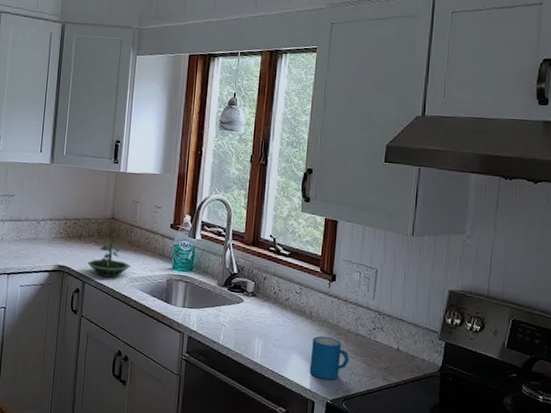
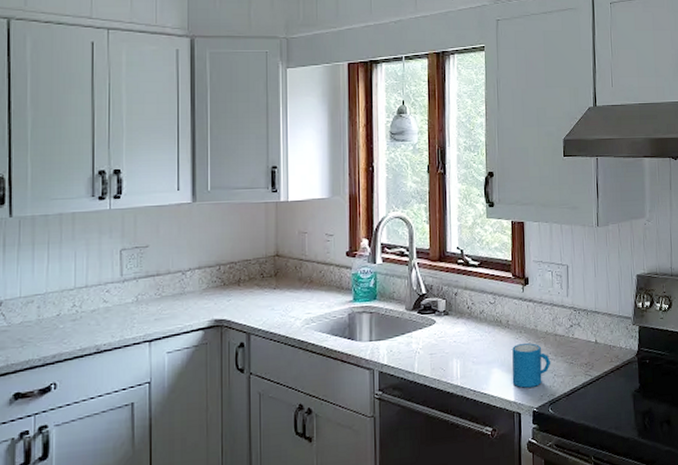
terrarium: present [87,232,131,278] -> none [251,271,304,324]

